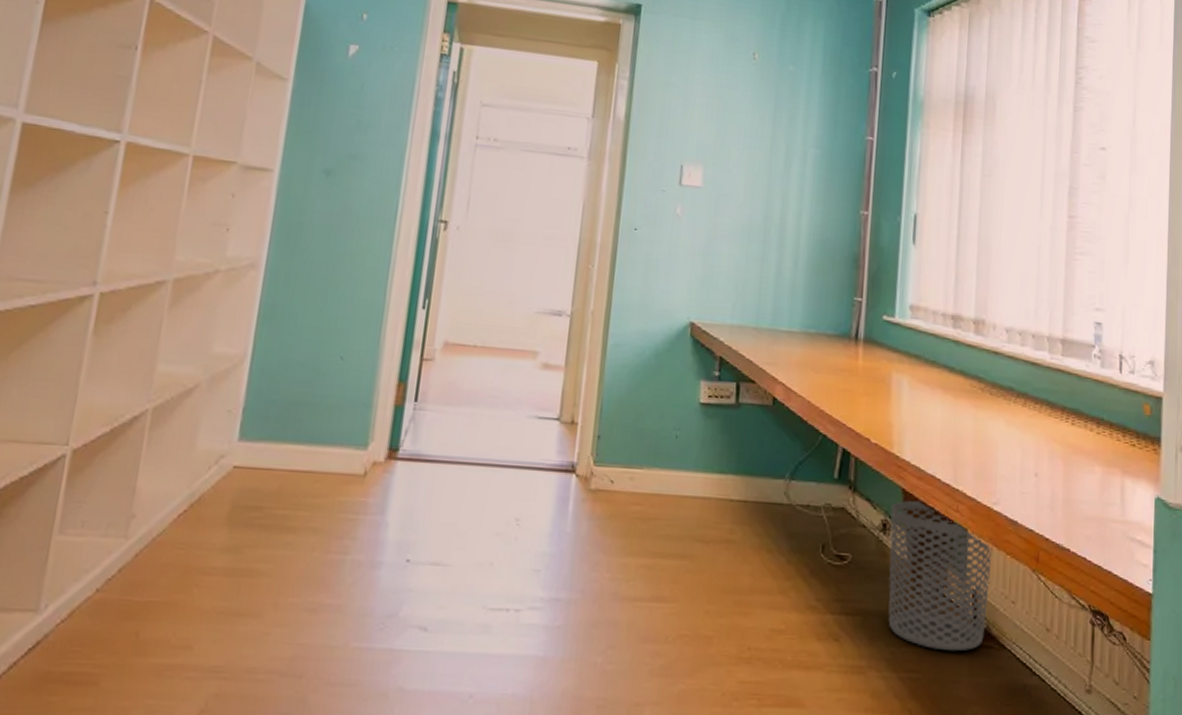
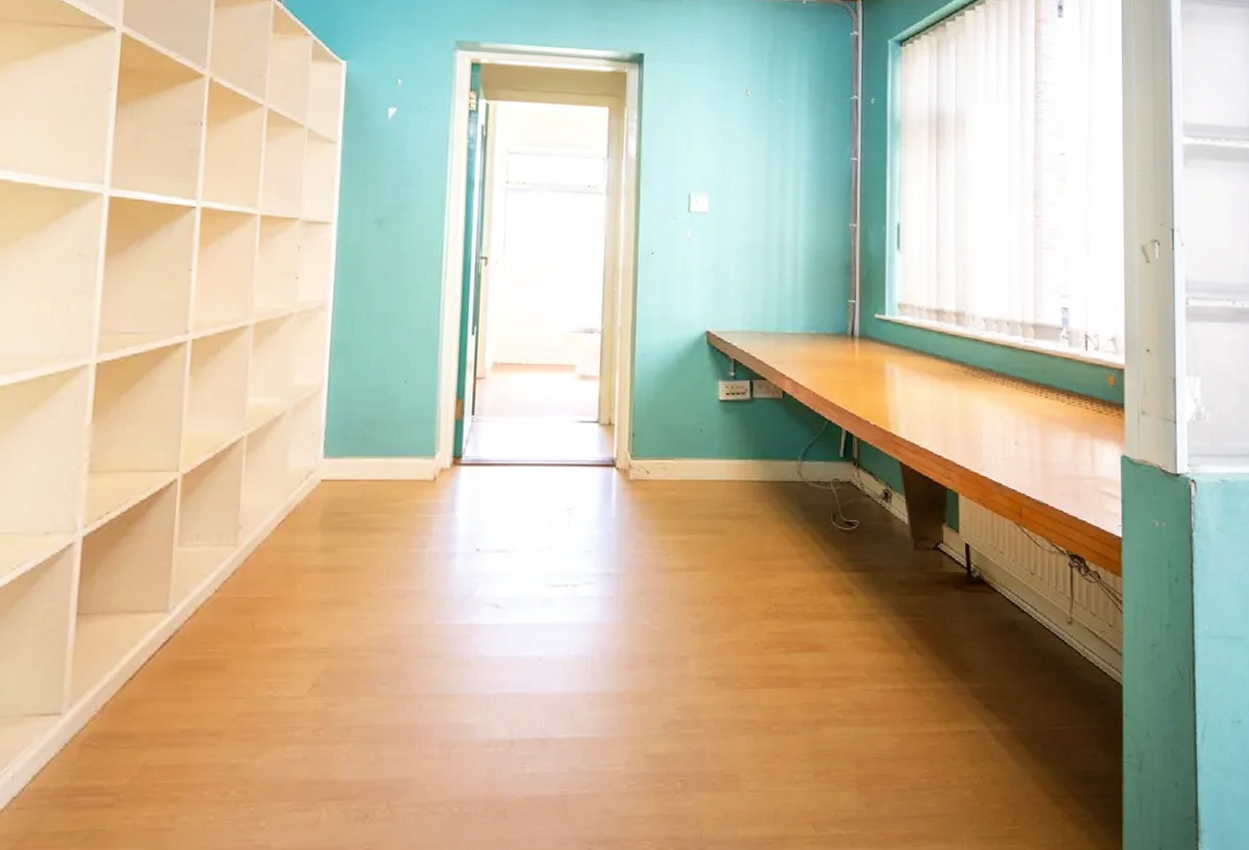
waste bin: present [888,500,993,652] -> none [891,471,981,597]

